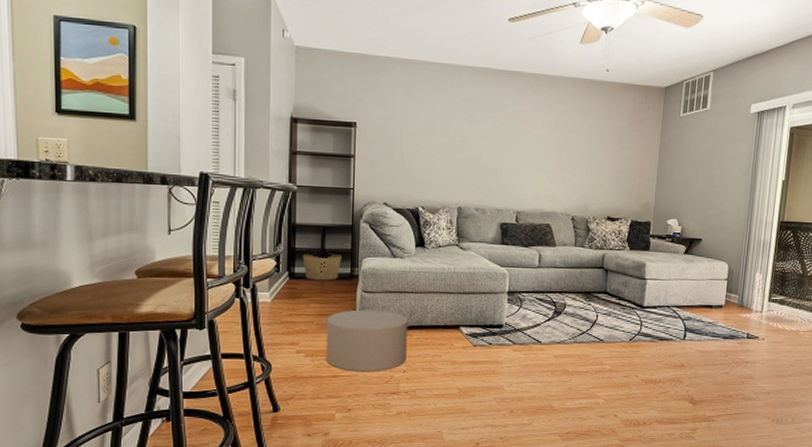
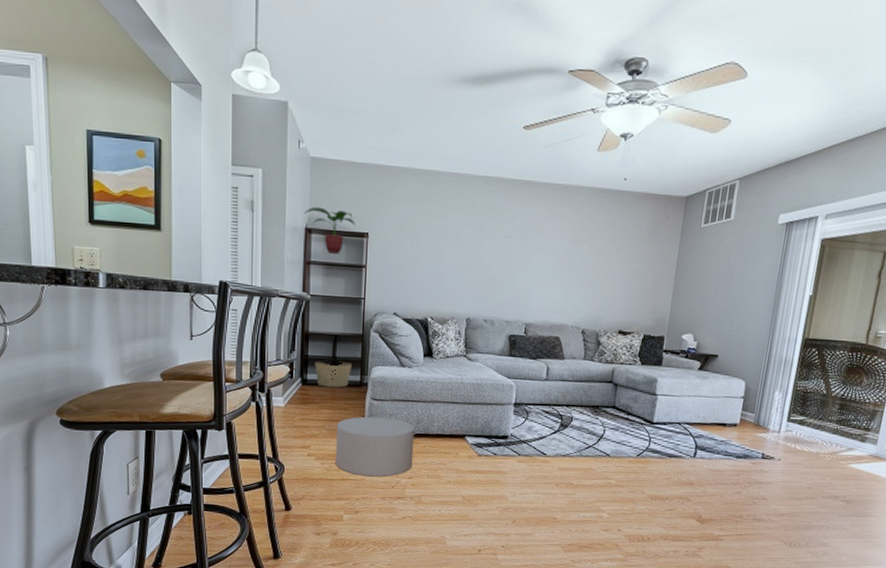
potted plant: none [288,96,343,144] -> present [303,207,356,254]

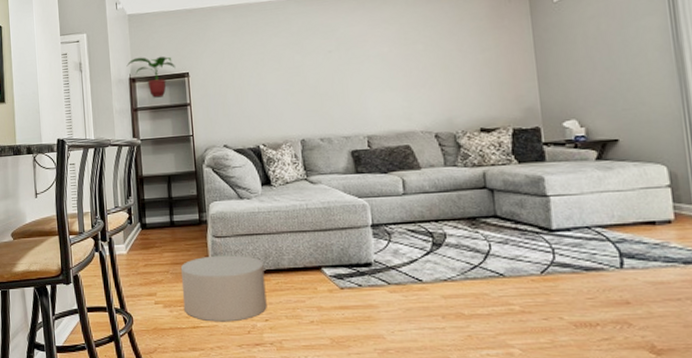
basket: present [314,361,353,388] -> none [151,201,190,229]

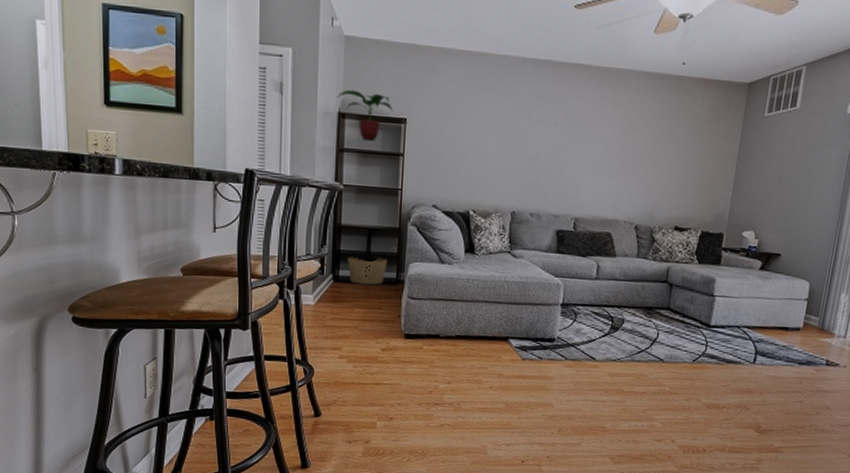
basket: none [151,201,190,229] -> present [347,256,389,285]
pouf: present [180,255,267,322] -> none [368,316,455,382]

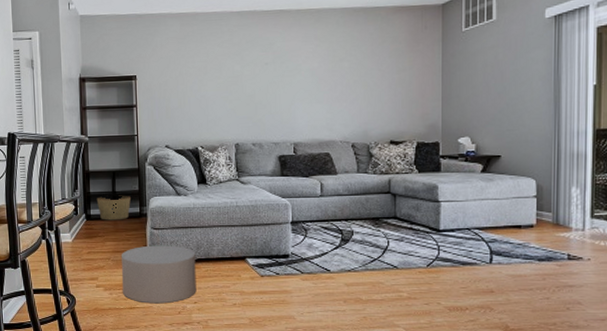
potted plant: present [336,89,393,141] -> none [77,58,124,98]
pouf: none [368,316,455,382] -> present [121,245,197,304]

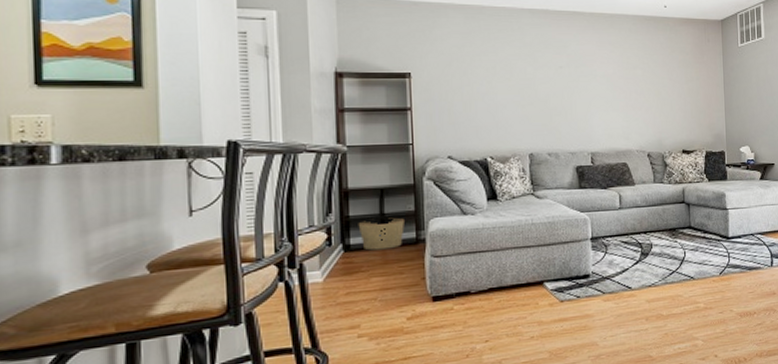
pouf: present [121,245,197,304] -> none [391,274,488,350]

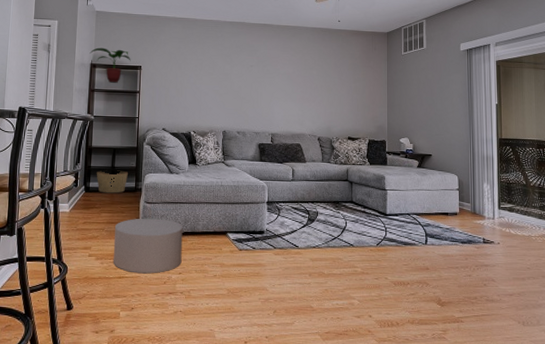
potted plant: none [331,48,395,98] -> present [89,47,131,83]
pouf: none [391,274,488,350] -> present [113,218,183,274]

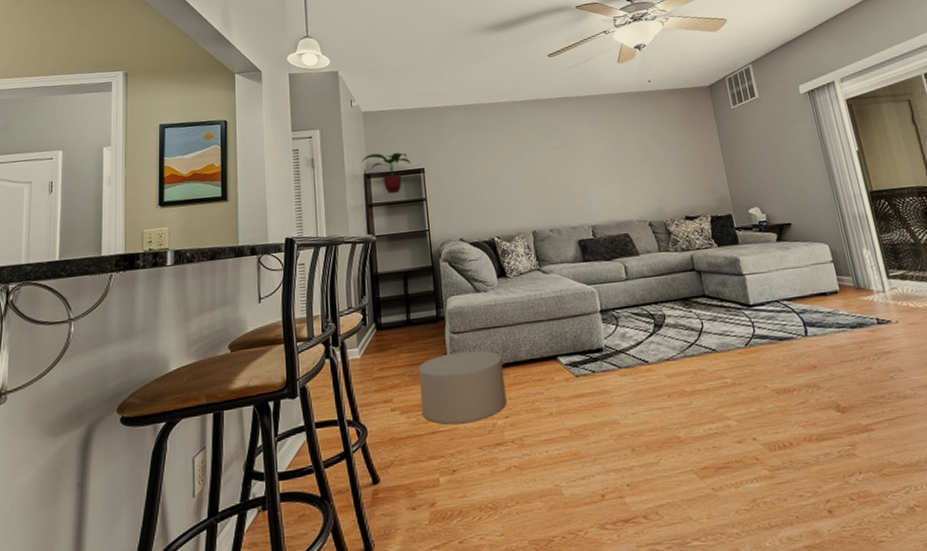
basket: present [96,170,129,193] -> none [387,297,427,329]

